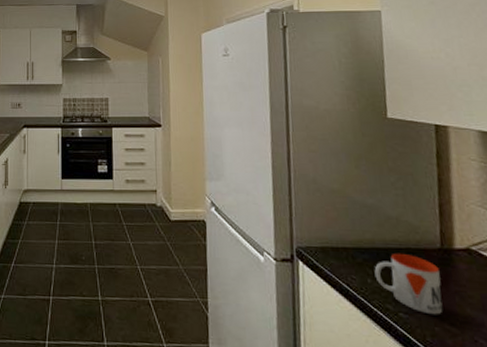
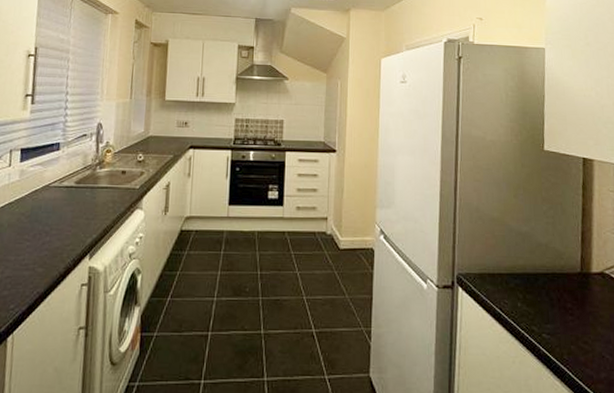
mug: present [374,253,443,315] -> none [524,277,579,335]

